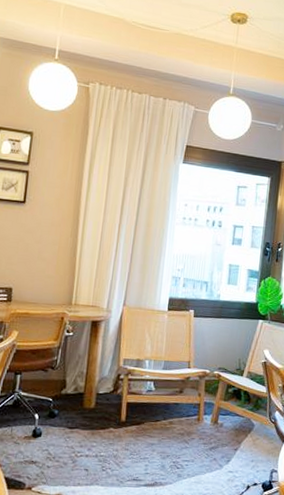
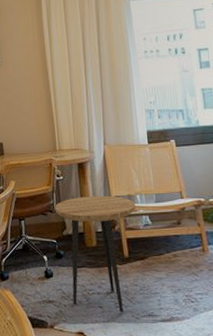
side table: none [56,355,143,476] -> present [54,195,136,313]

